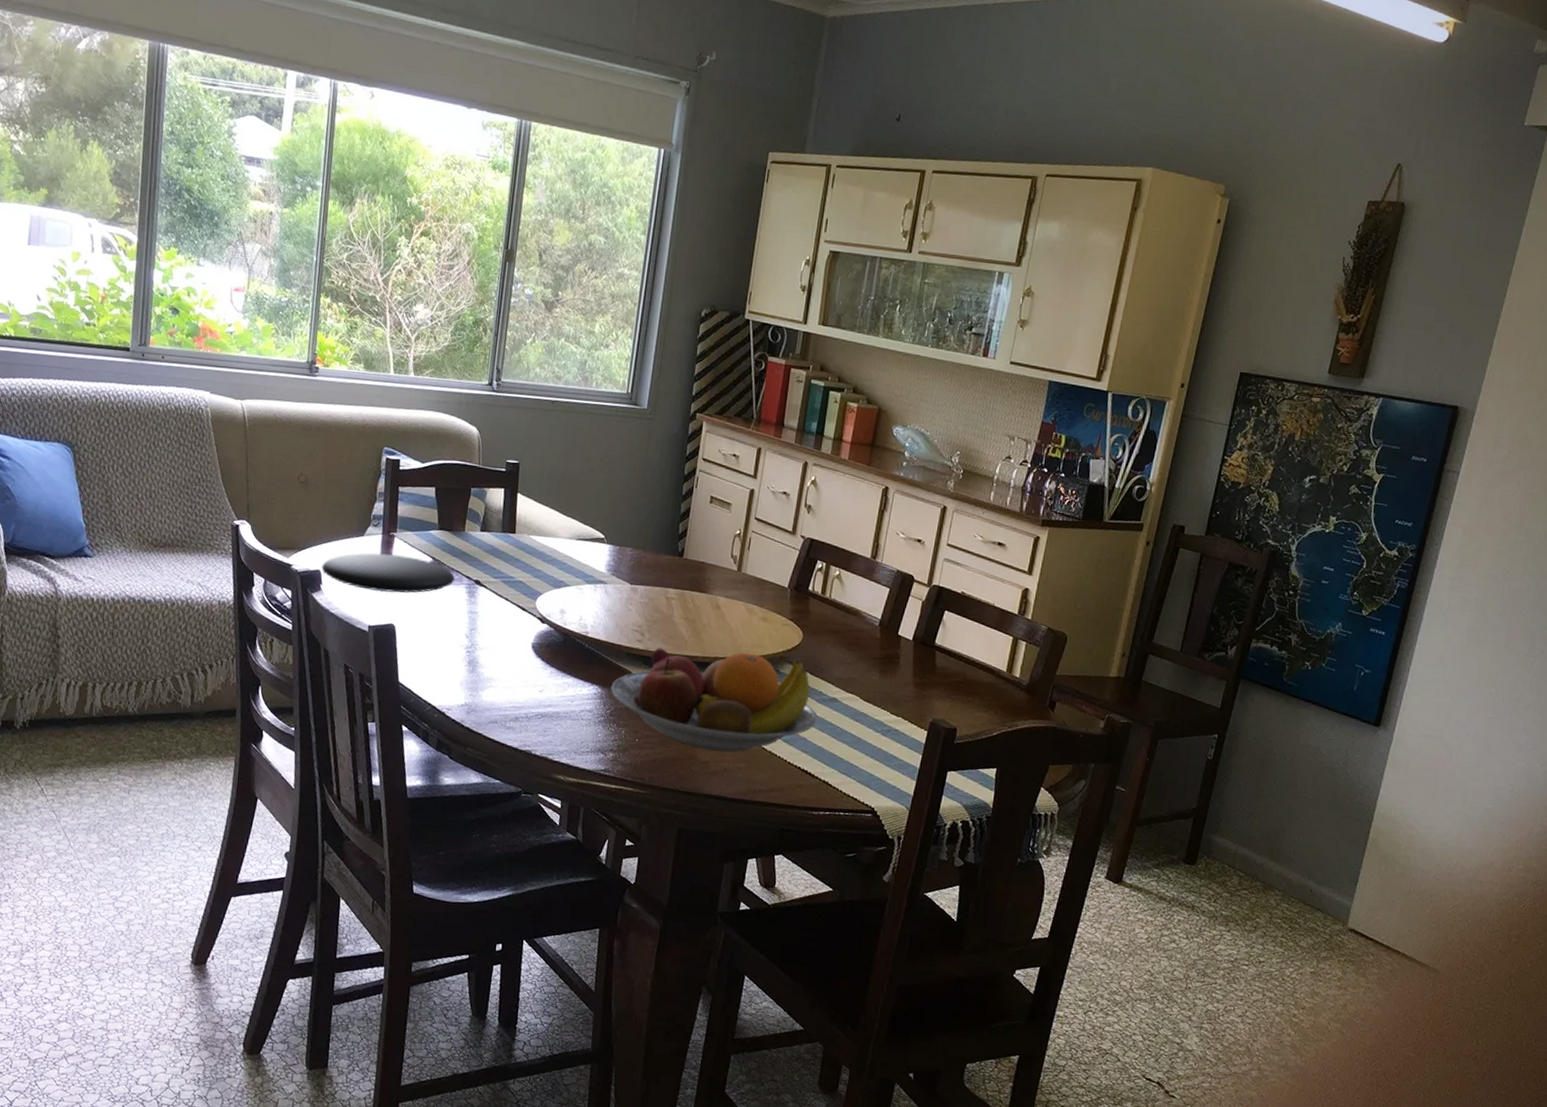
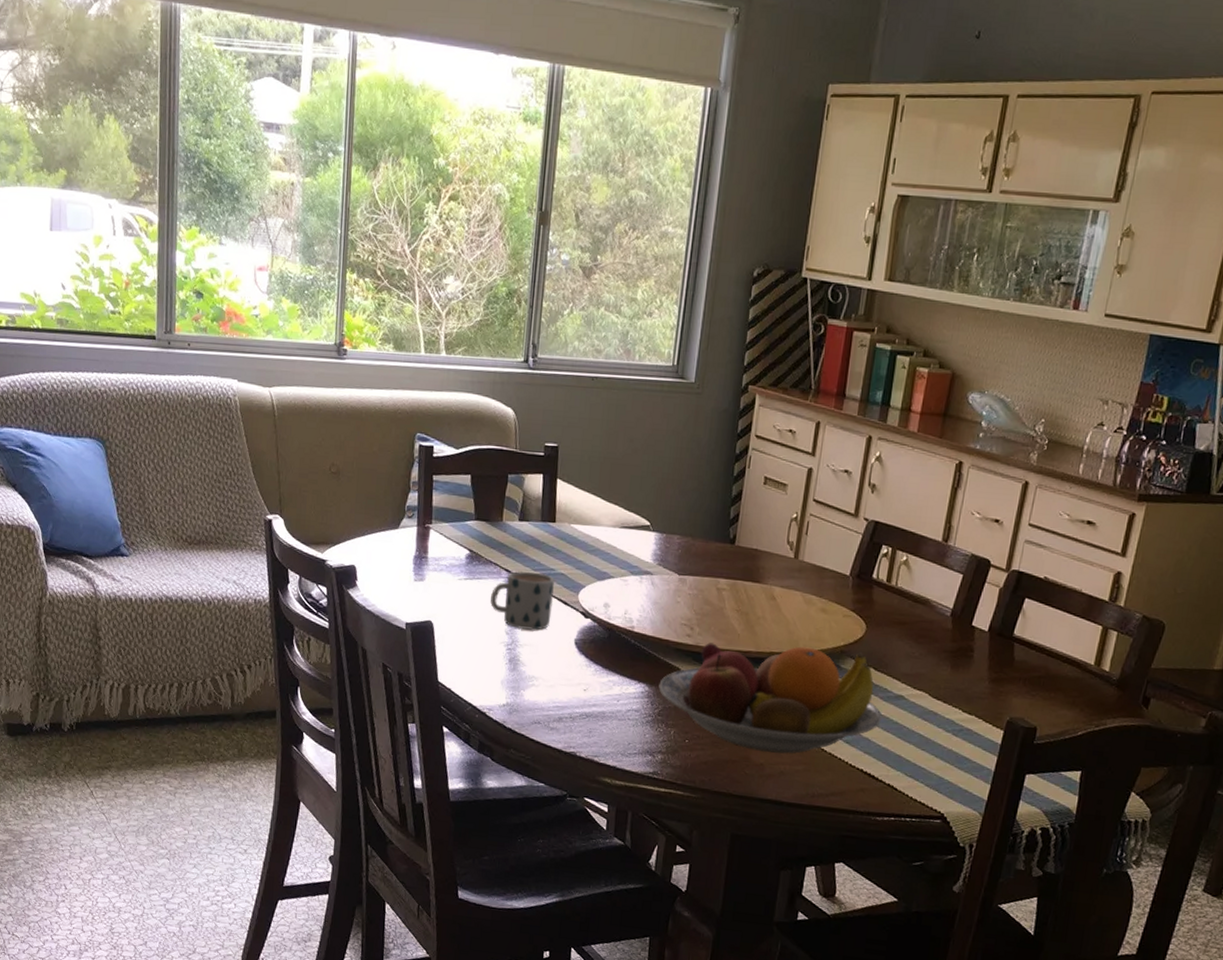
plate: present [321,553,455,593] -> none [356,546,493,588]
mug: none [451,578,513,635] -> present [490,571,554,631]

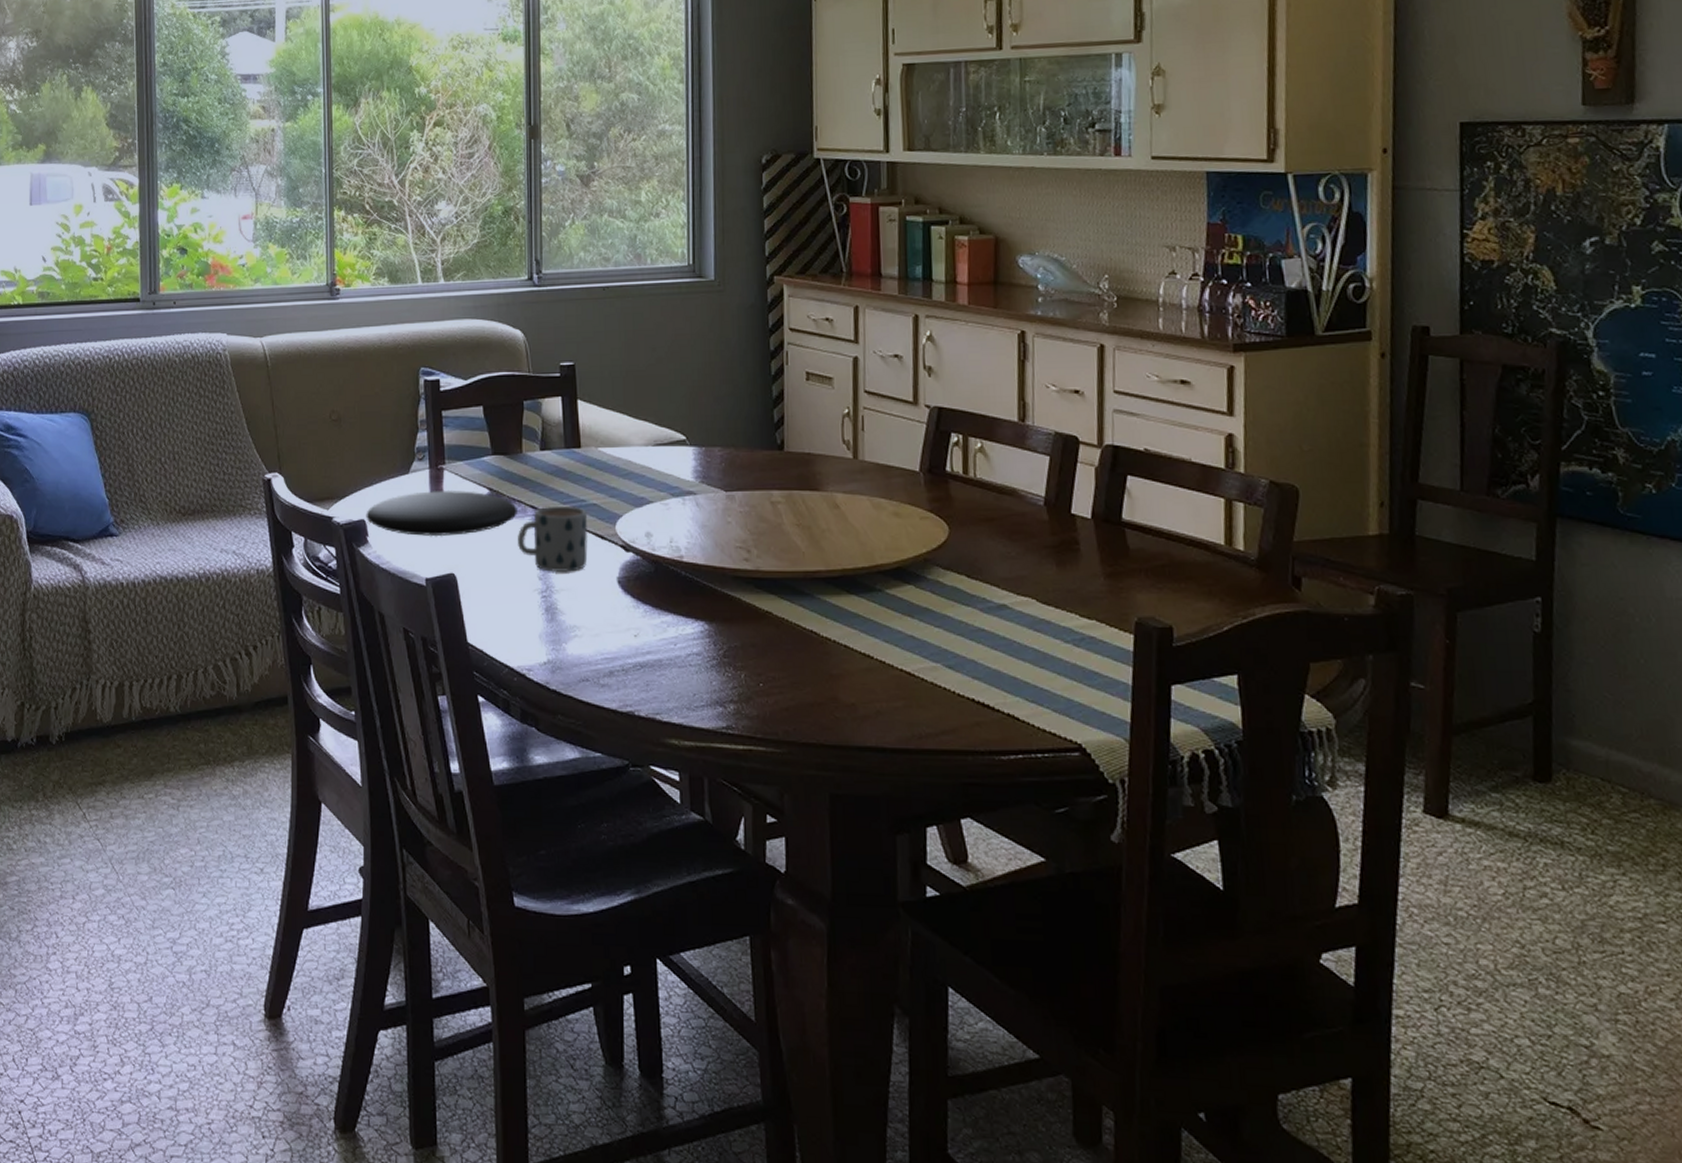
plate: none [356,546,493,588] -> present [366,489,517,537]
fruit bowl: present [658,642,882,755] -> none [720,559,986,690]

